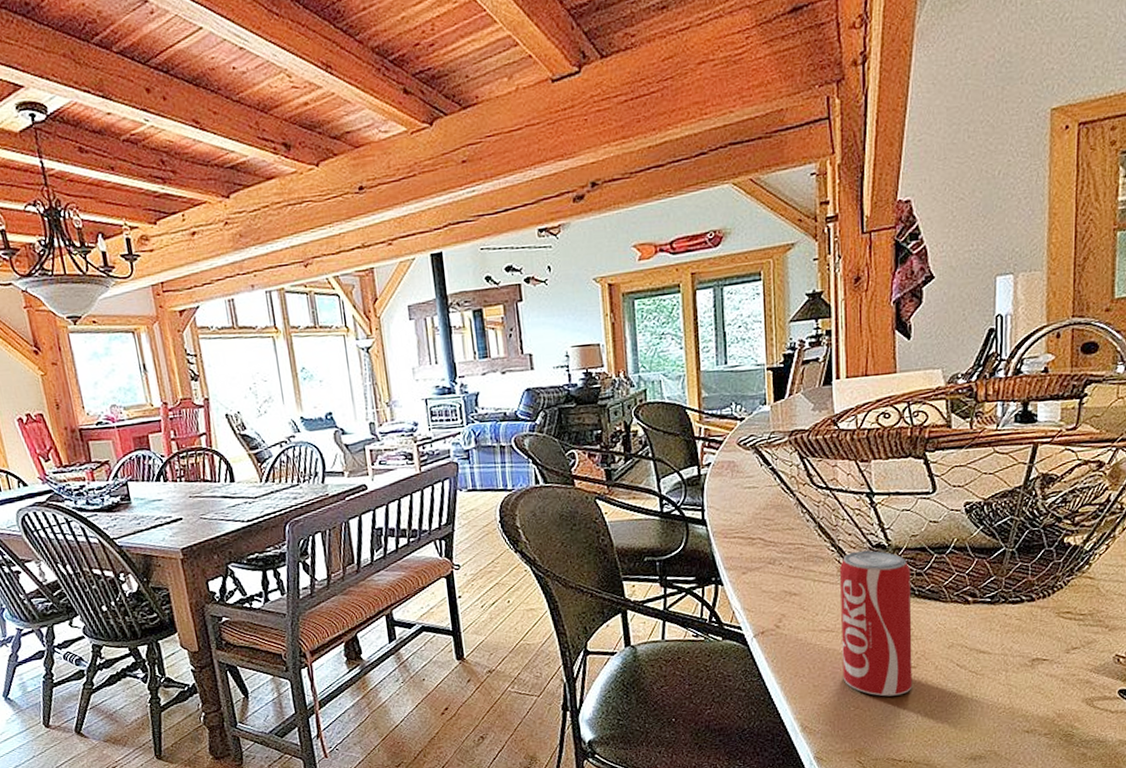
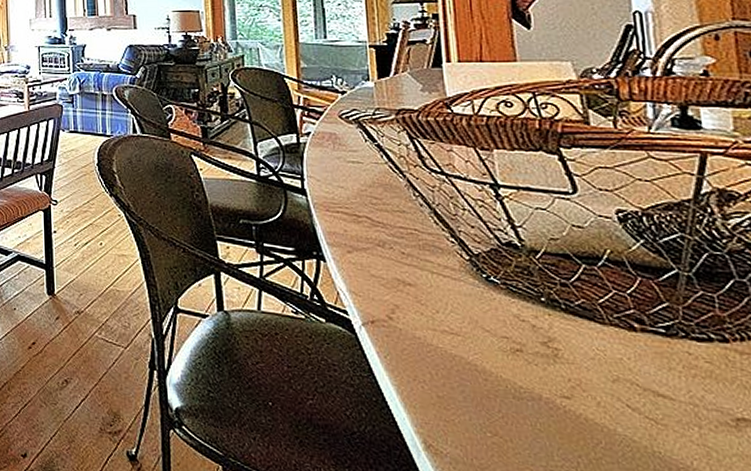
beverage can: present [840,550,912,697] -> none [463,247,568,430]

